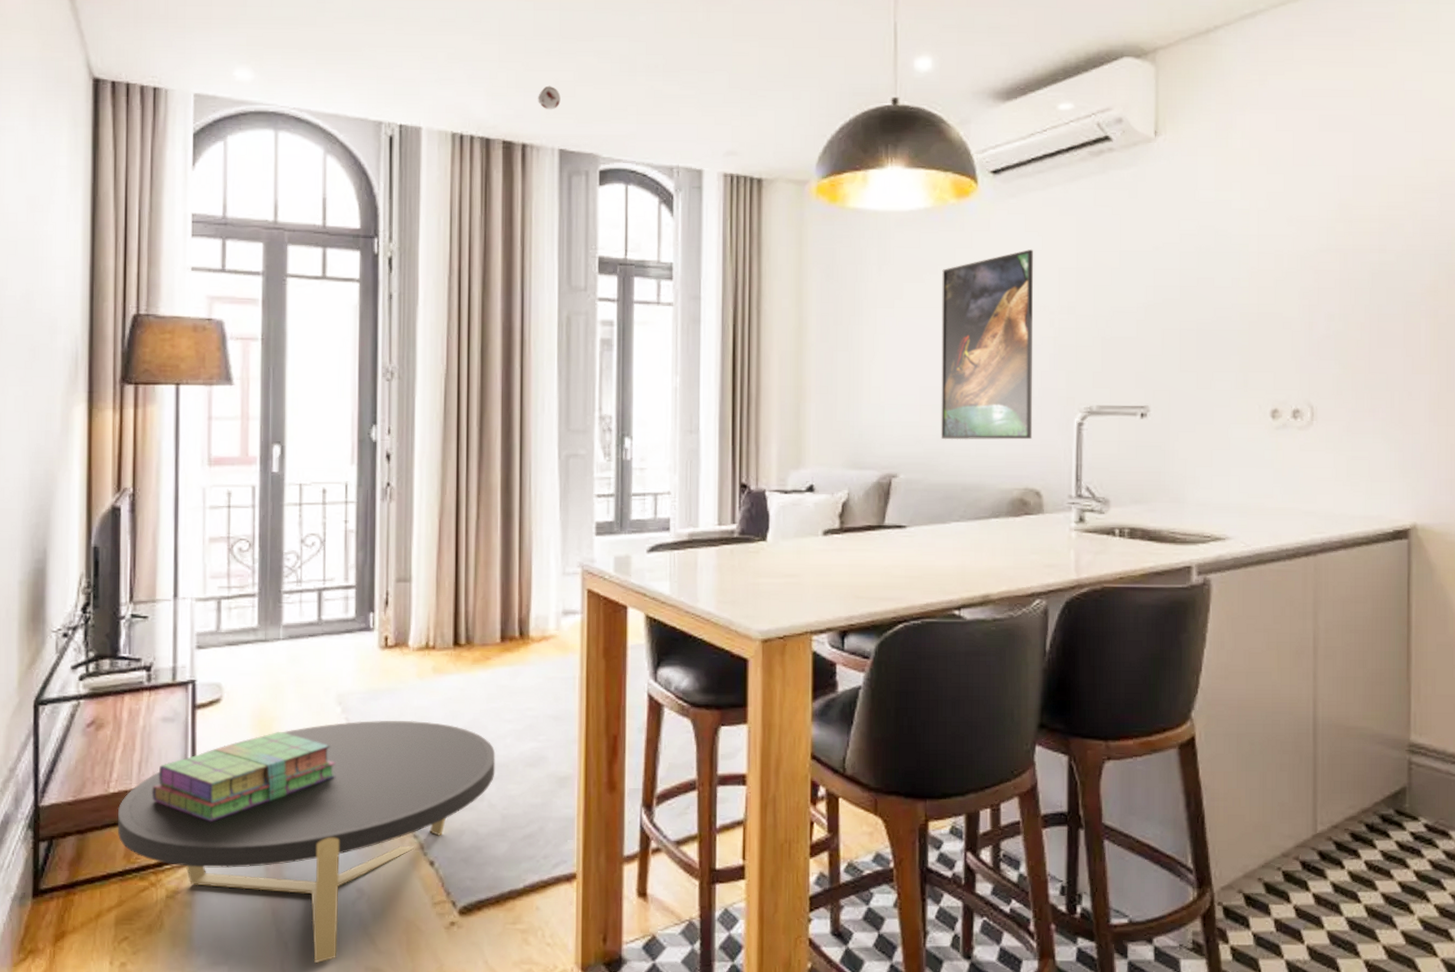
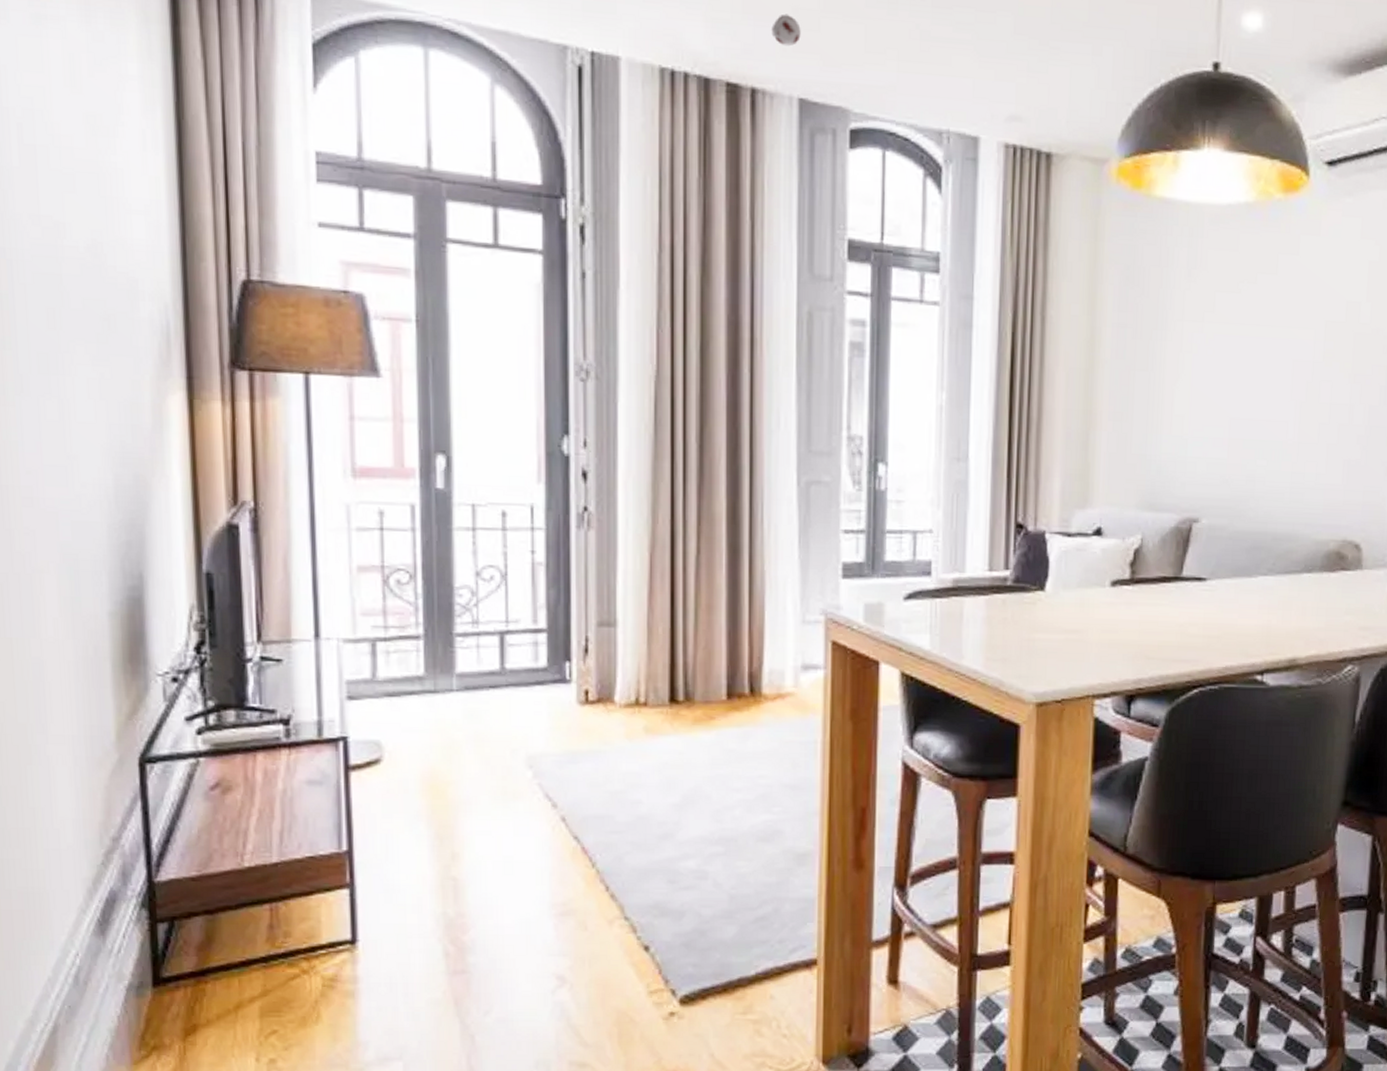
coffee table: present [117,720,496,964] -> none [255,786,722,1058]
stack of books: present [151,732,335,822] -> none [298,799,527,901]
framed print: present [941,249,1033,440] -> none [1251,260,1369,485]

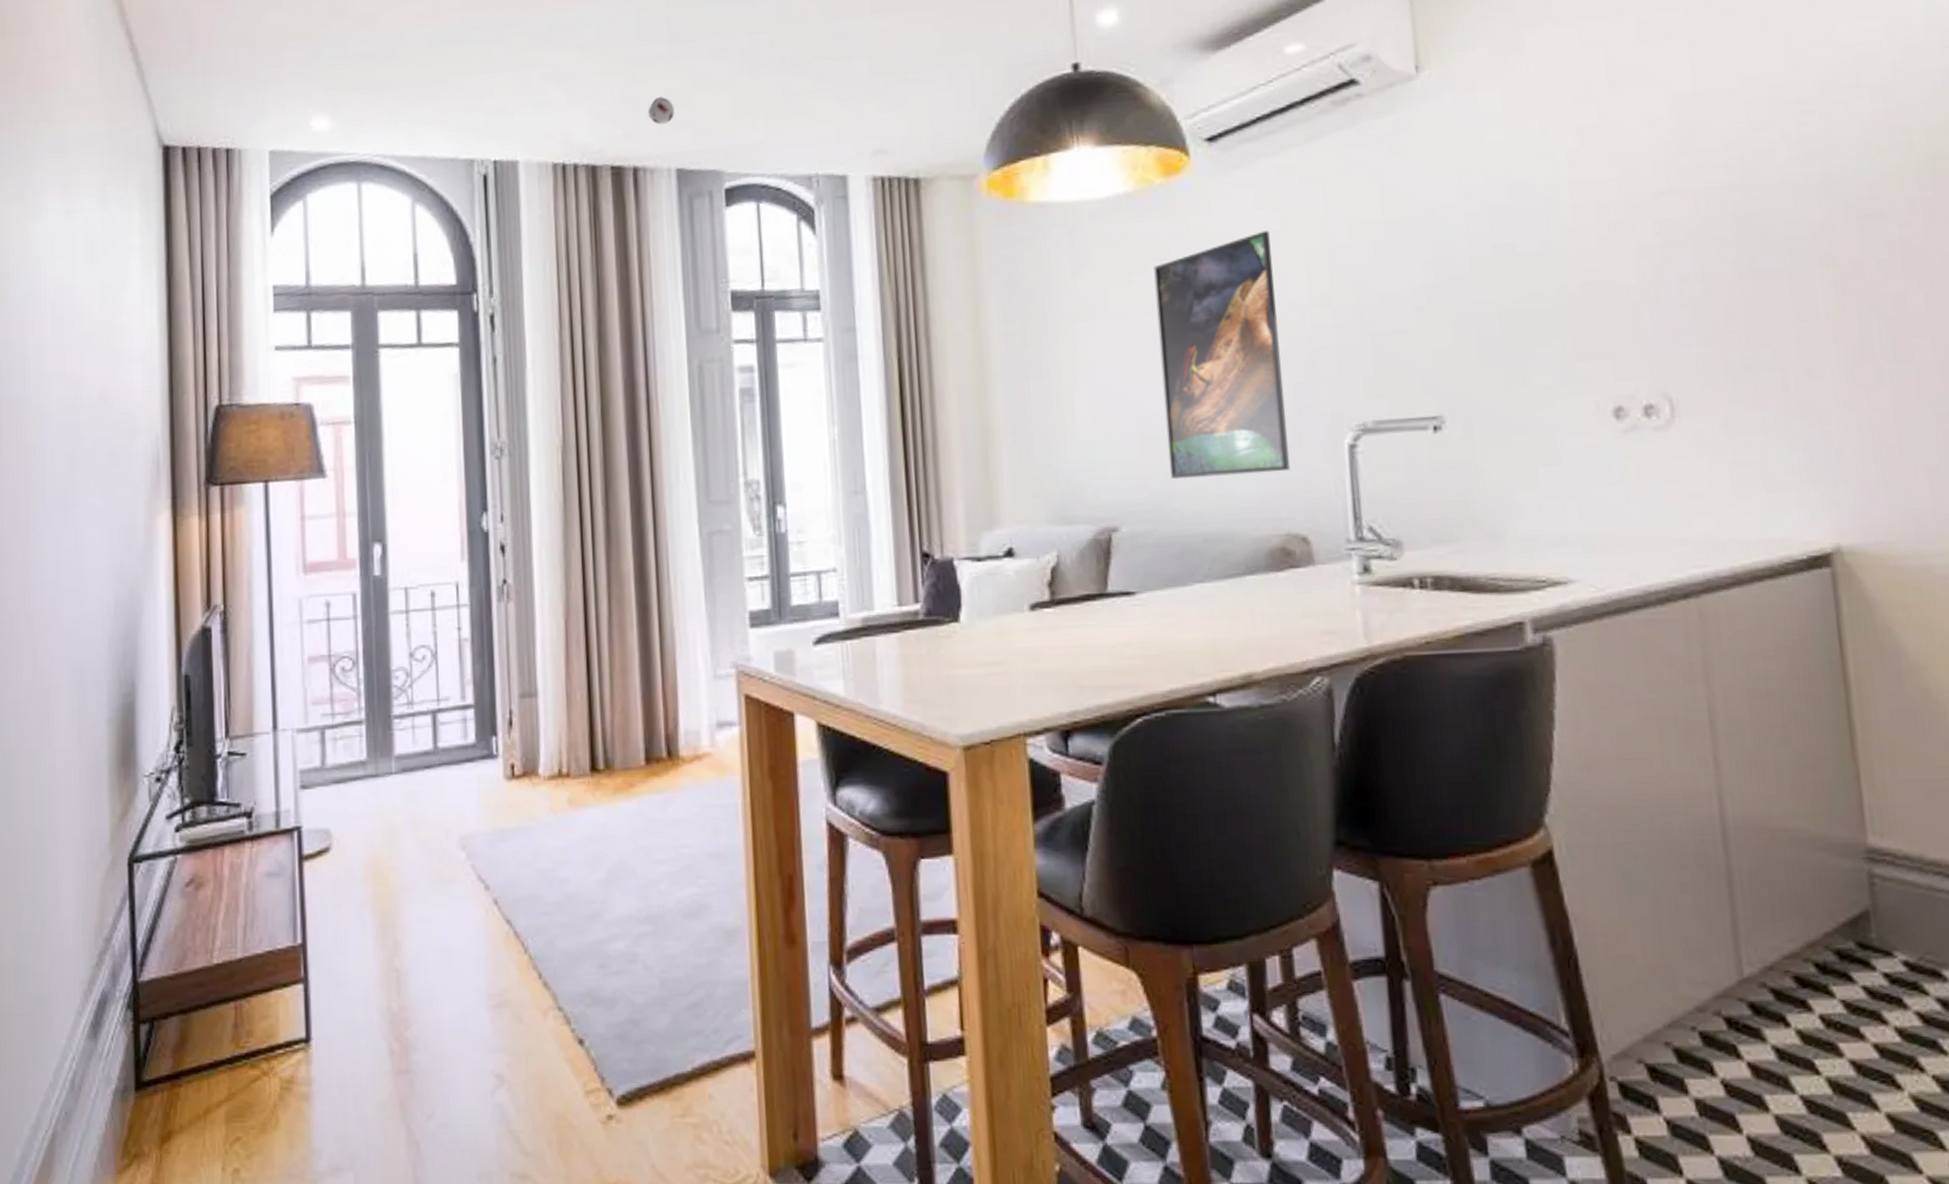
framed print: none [1251,260,1369,485] -> present [1153,231,1291,480]

